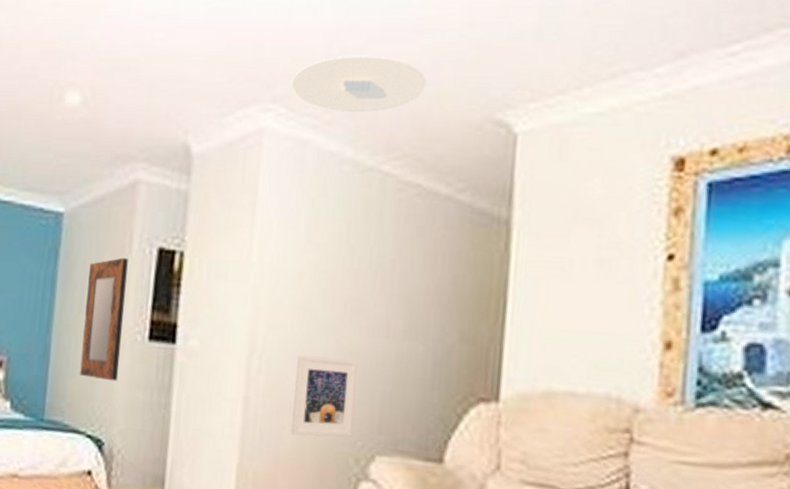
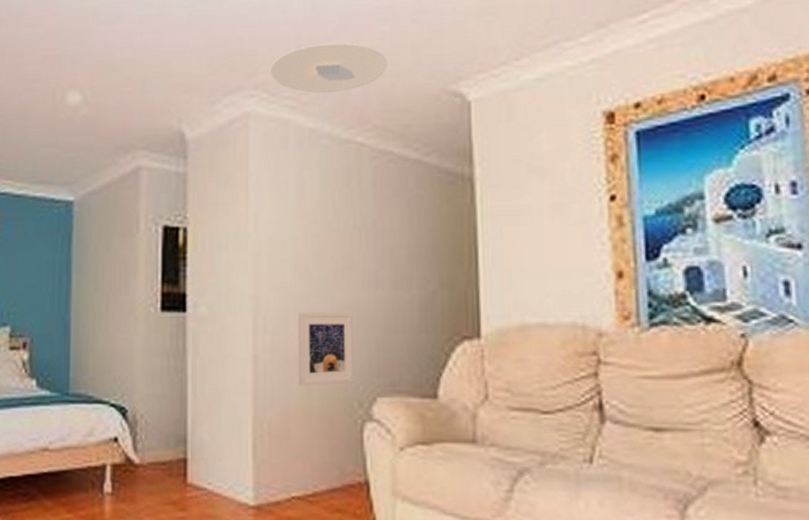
home mirror: present [80,257,128,382] -> none [100,237,136,352]

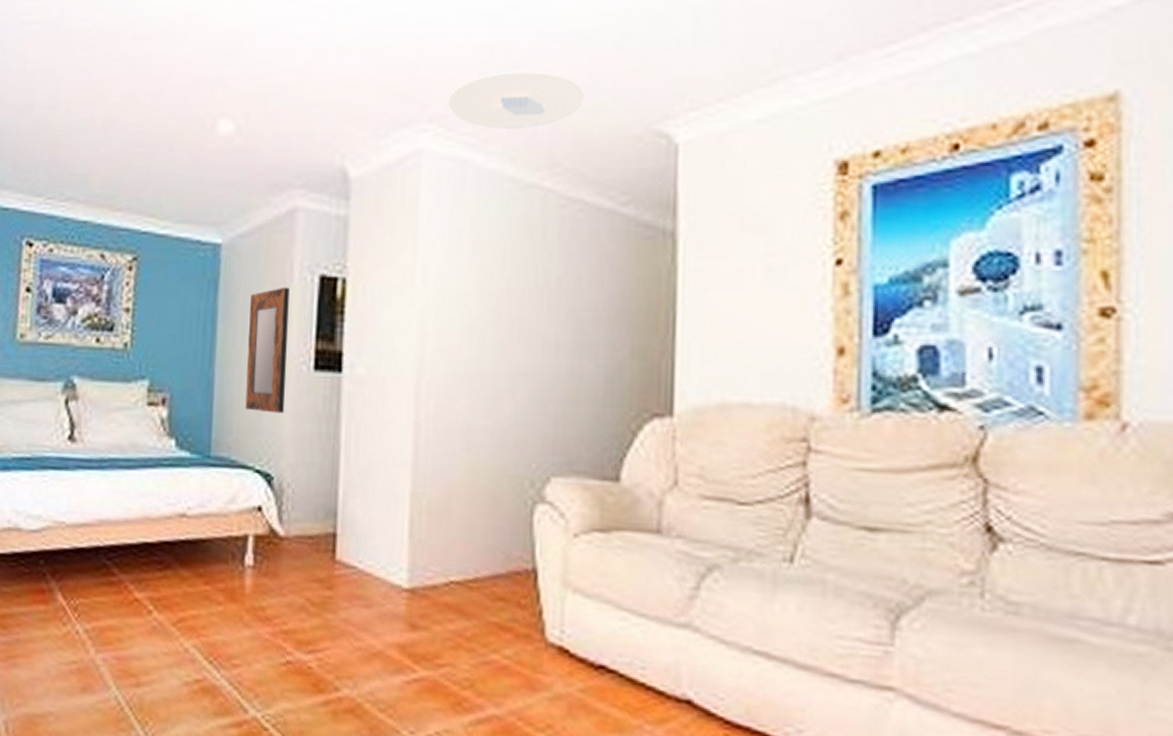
home mirror: none [100,237,136,352] -> present [245,287,290,414]
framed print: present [298,312,355,386] -> none [464,378,529,461]

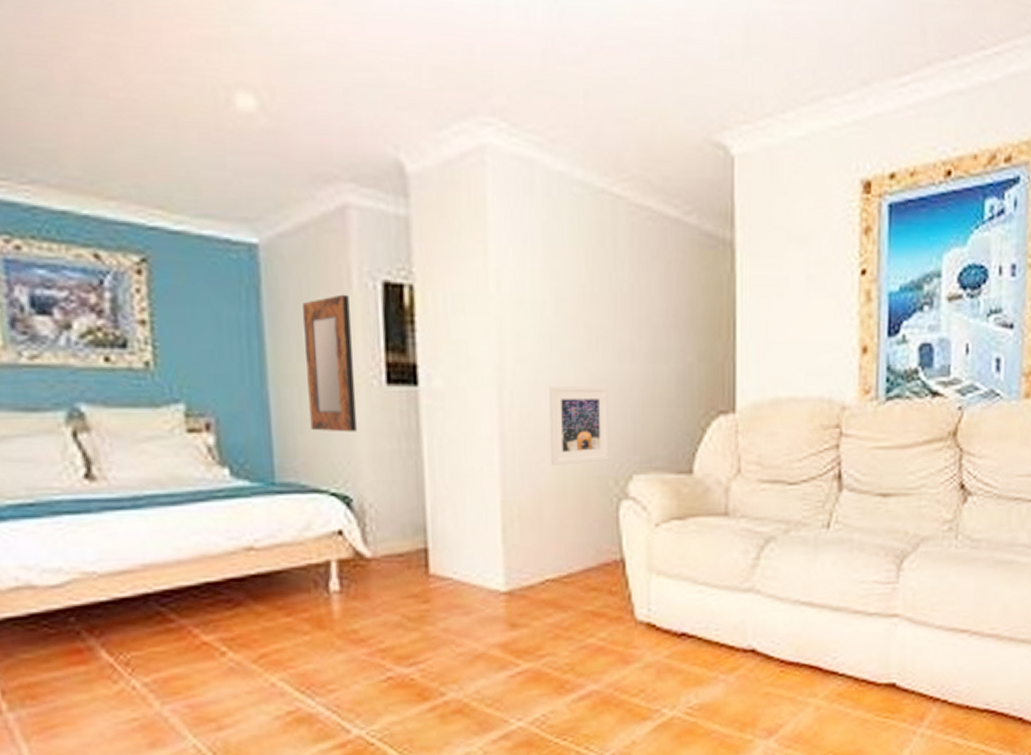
ceiling light: present [447,71,584,129] -> none [508,66,647,130]
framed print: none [464,378,529,461] -> present [549,386,610,465]

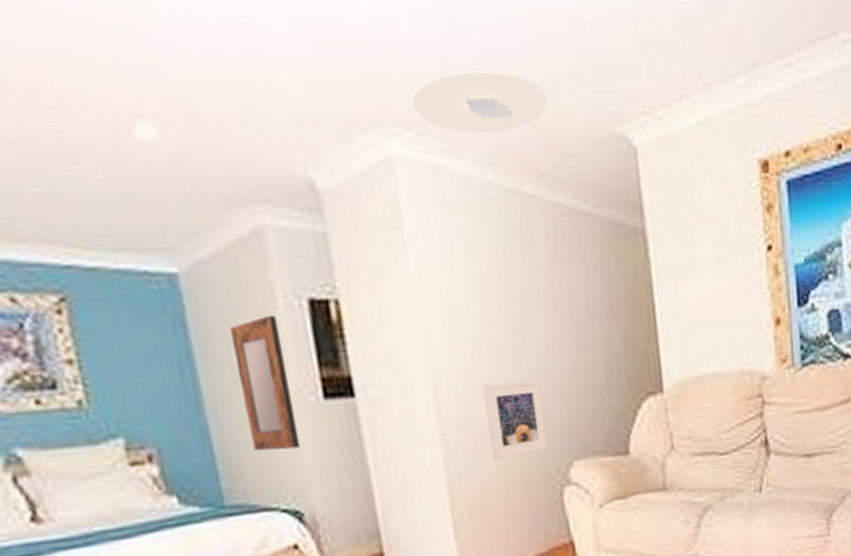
ceiling light: none [508,66,647,130] -> present [410,71,548,133]

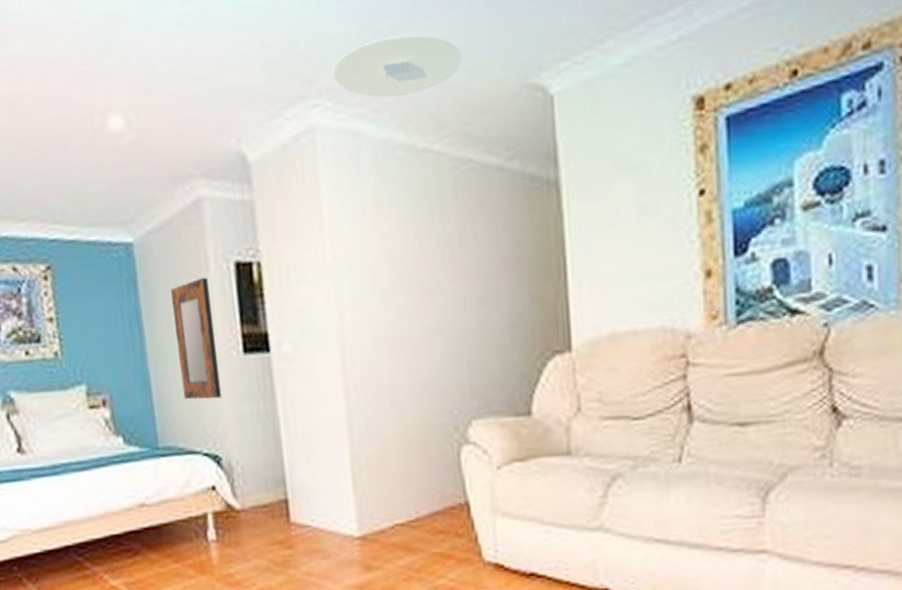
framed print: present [483,380,549,460] -> none [387,337,449,416]

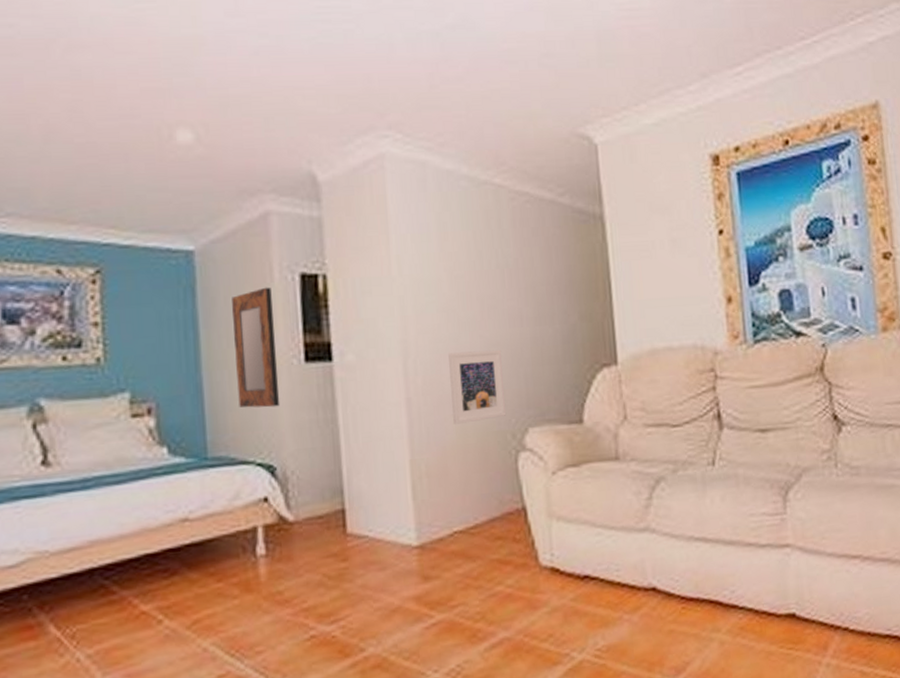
ceiling light: present [332,35,462,97] -> none [402,84,519,134]
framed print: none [387,337,449,416] -> present [448,349,507,424]

